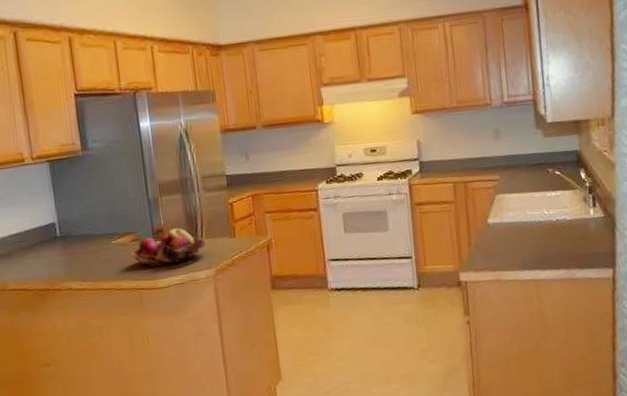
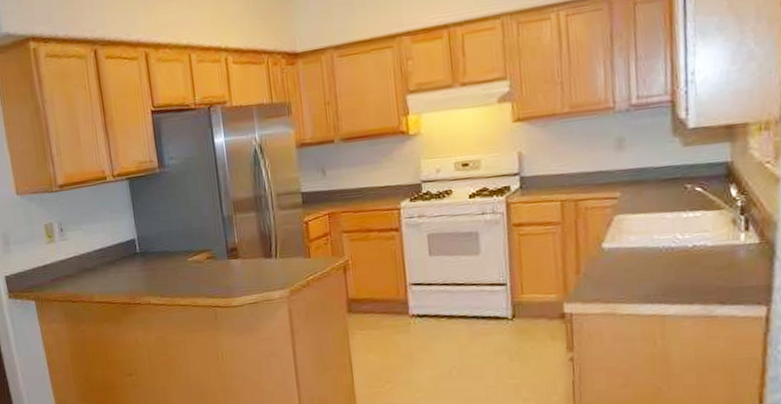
fruit basket: present [130,228,207,267] -> none [205,246,281,285]

